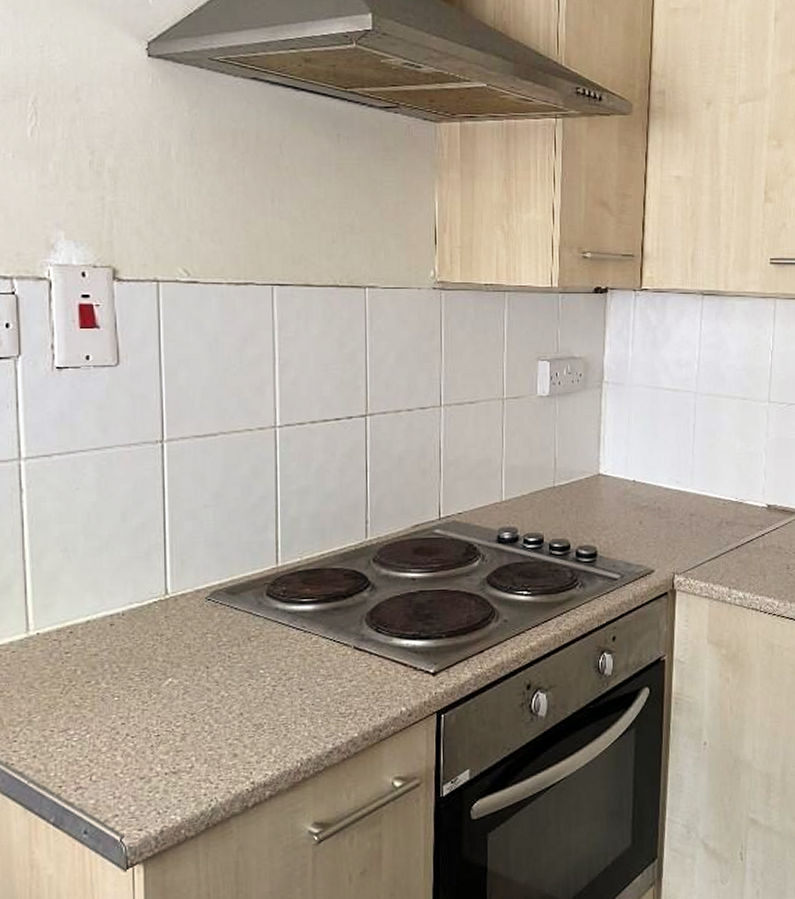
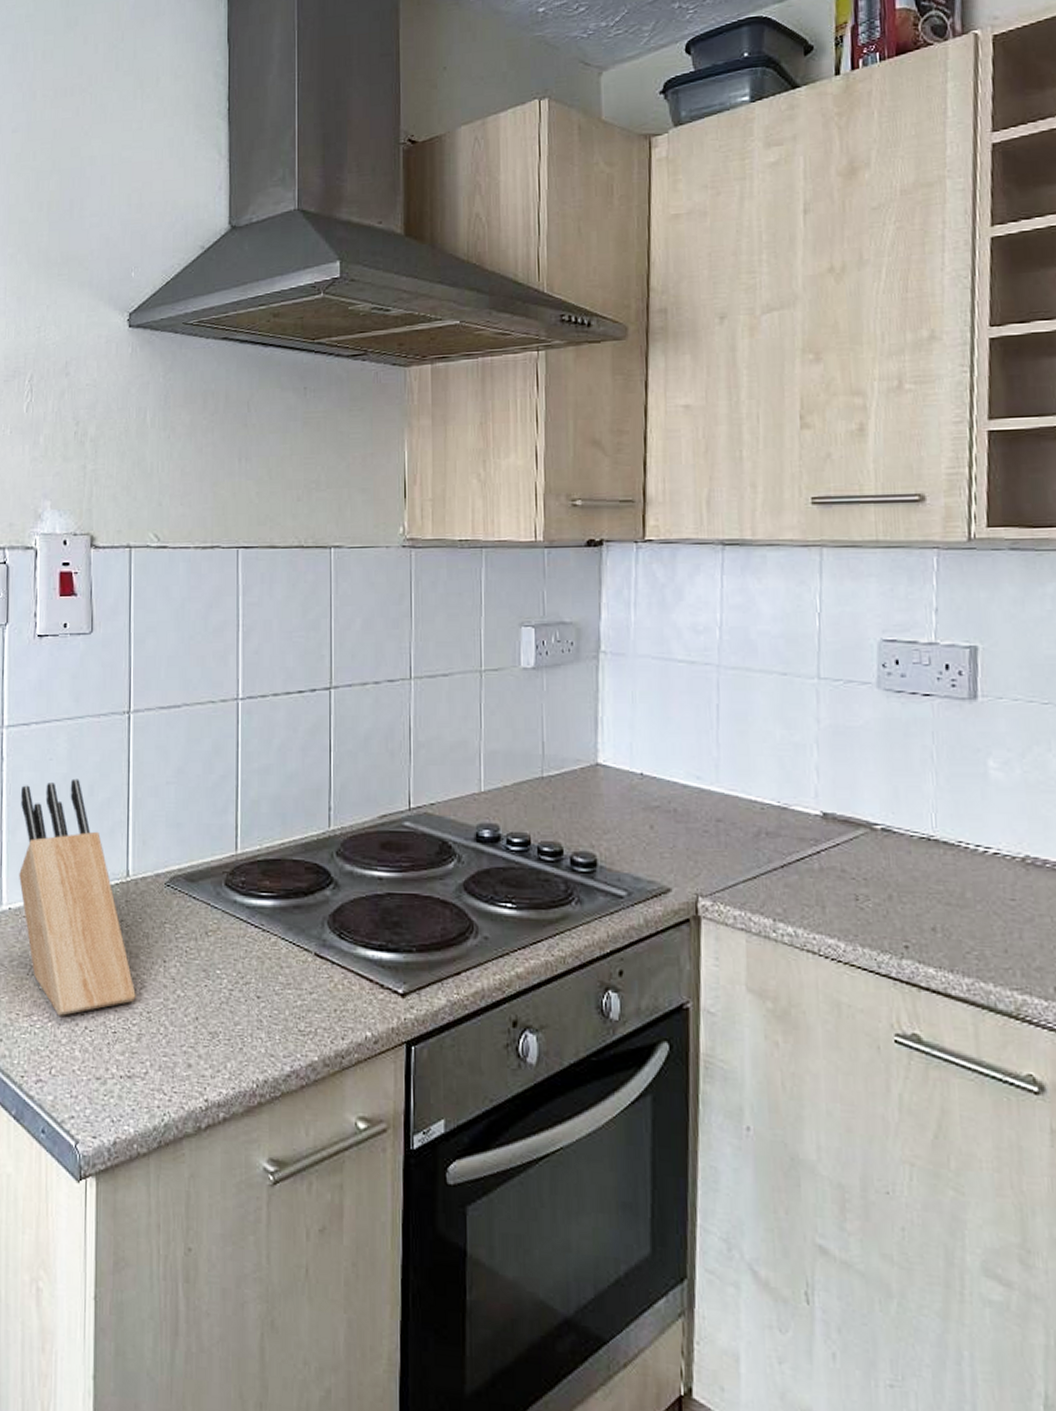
knife block: none [45,506,179,727] -> present [19,778,136,1016]

